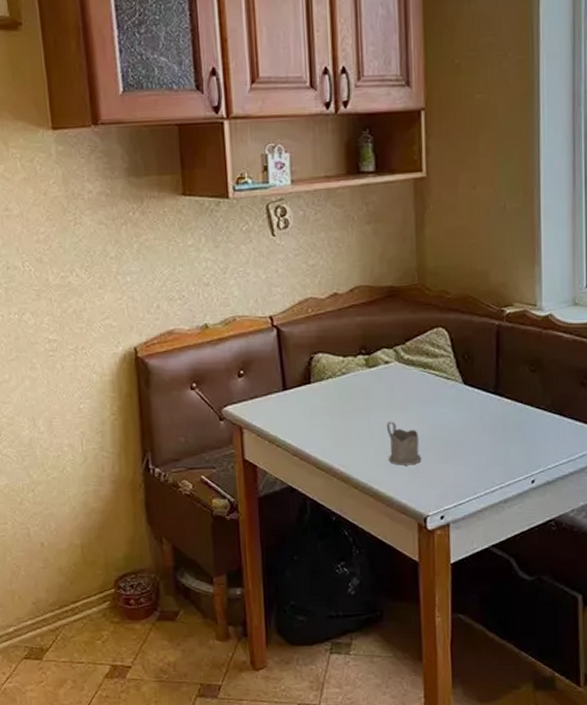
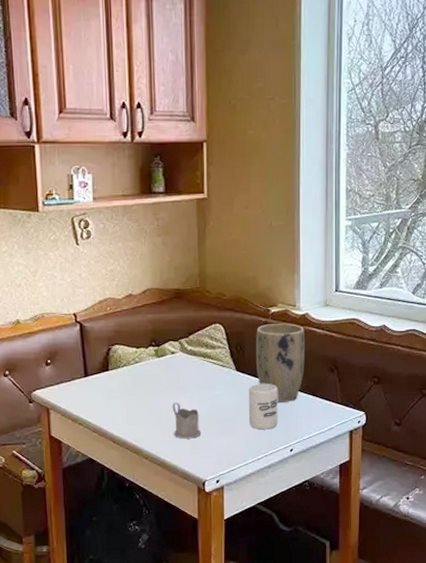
cup: none [479,400,516,456] -> present [249,383,278,430]
plant pot: none [486,327,550,423] -> present [255,323,306,402]

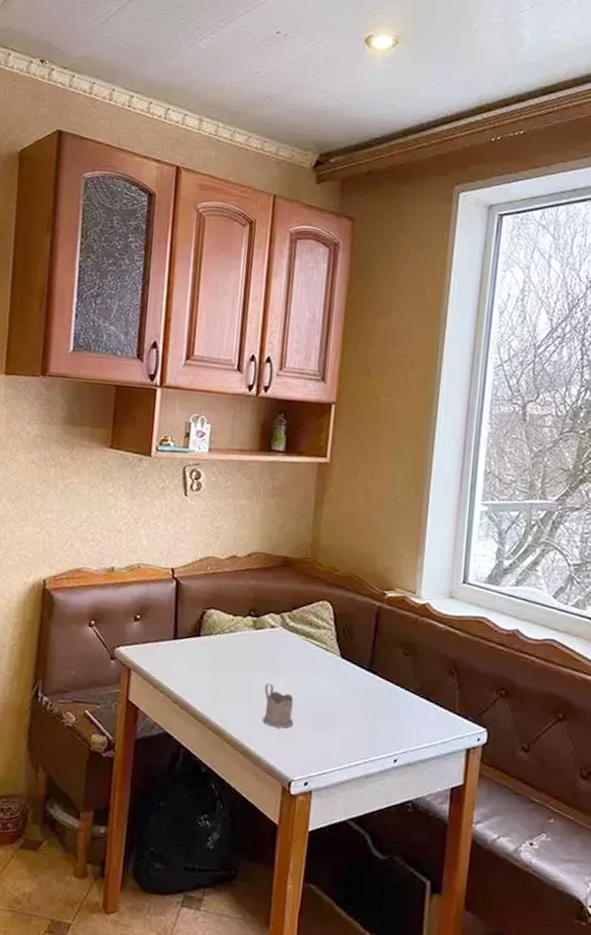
cup: present [249,383,278,430] -> none [350,676,386,732]
plant pot: present [255,323,306,402] -> none [364,609,424,703]

